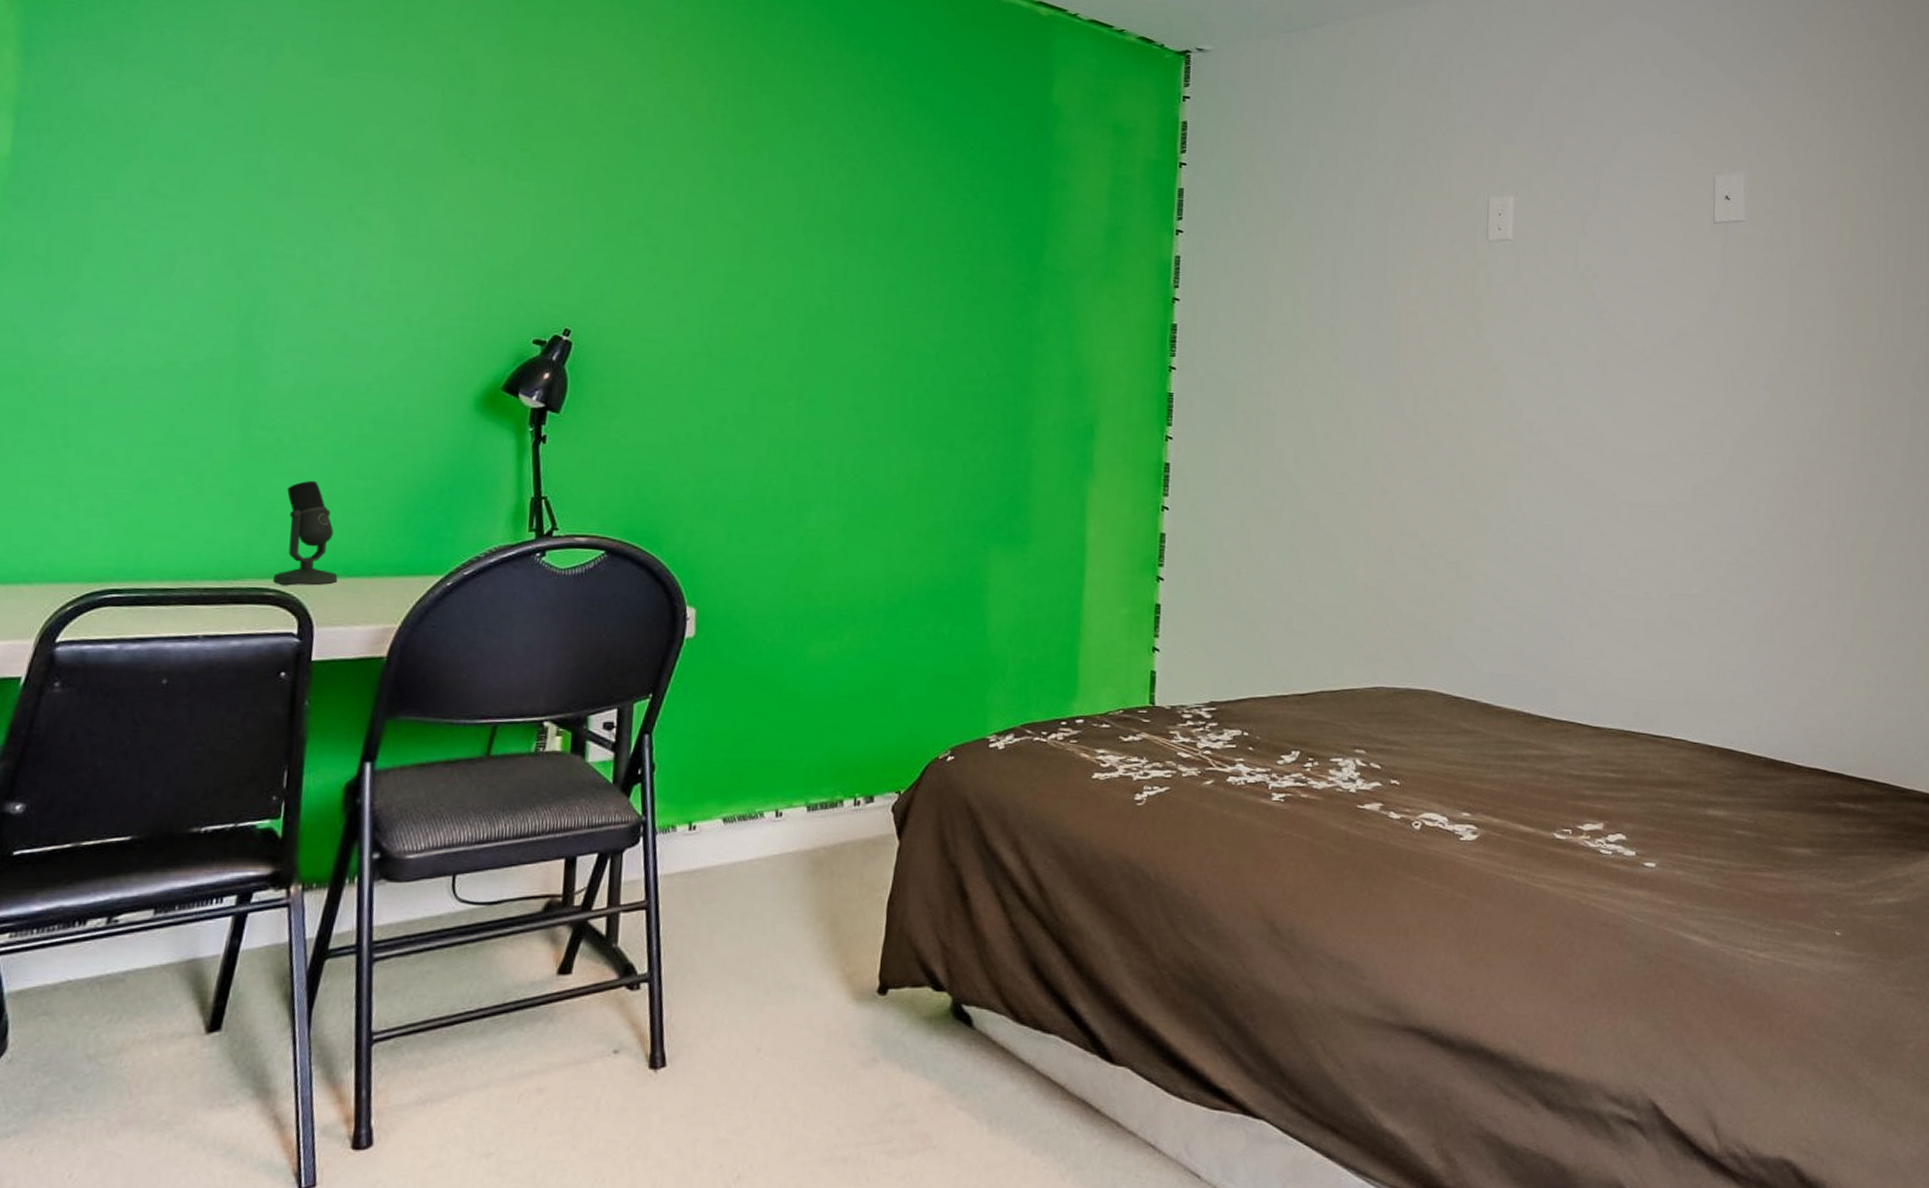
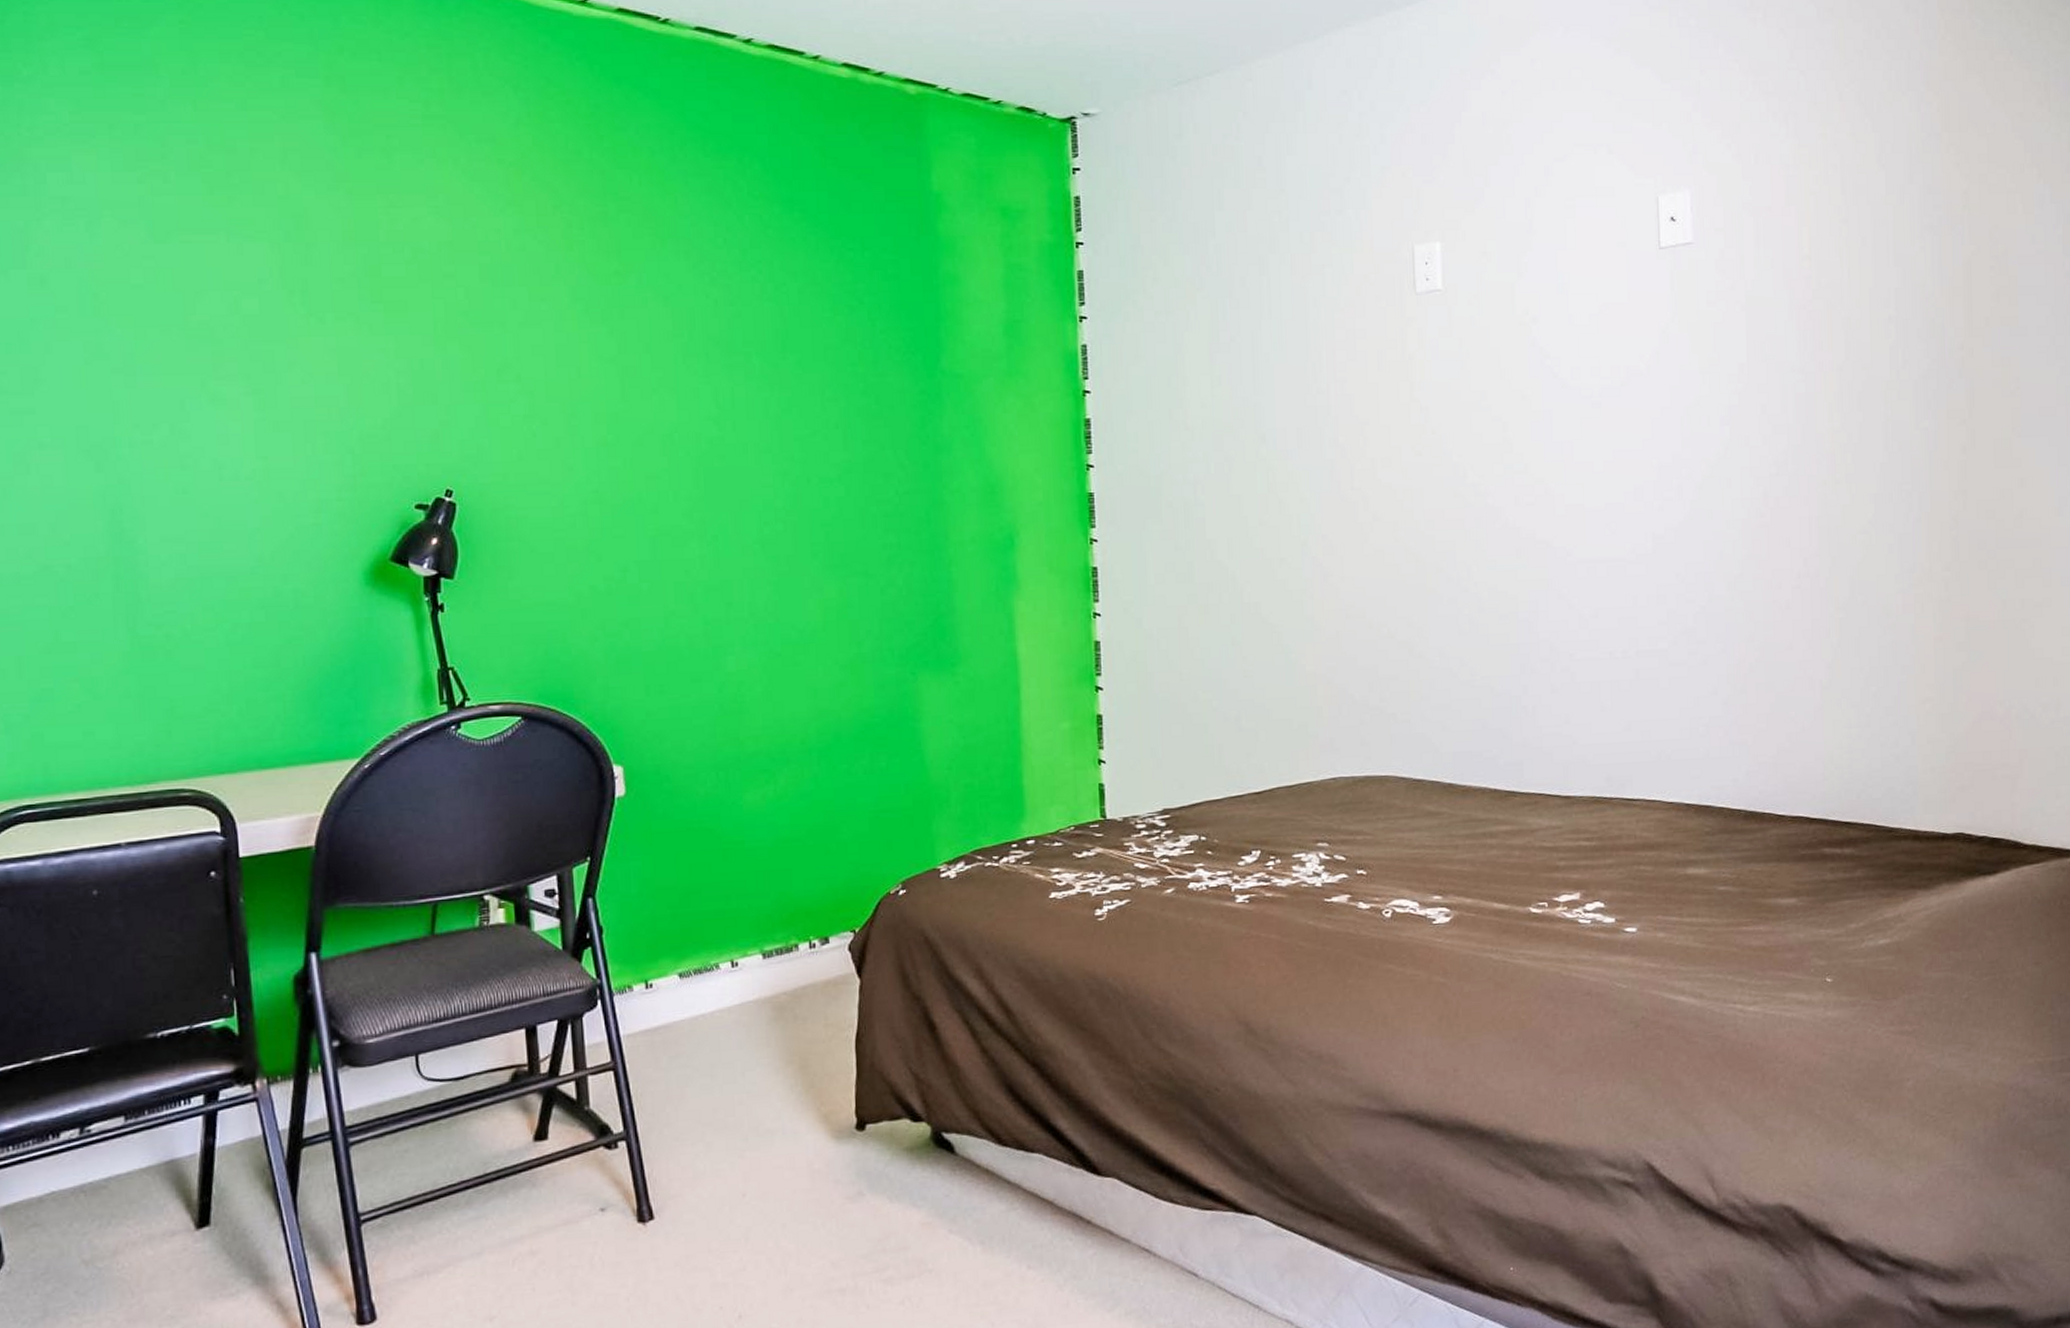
microphone: present [273,480,338,586] -> none [186,674,253,784]

